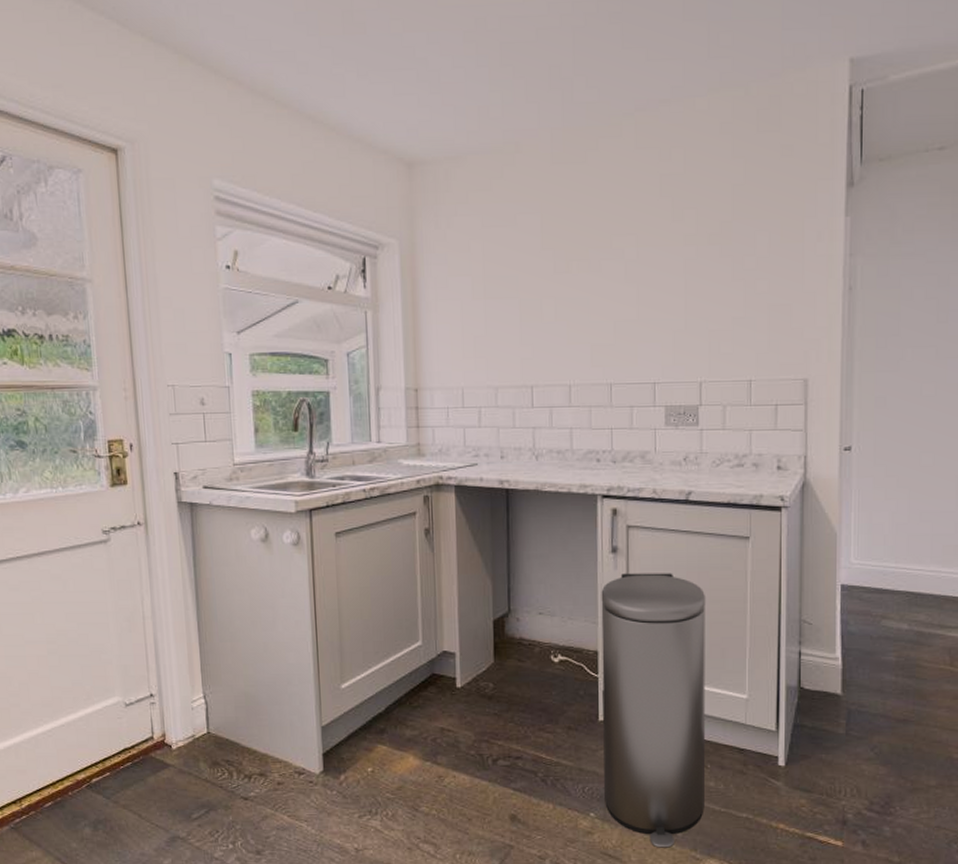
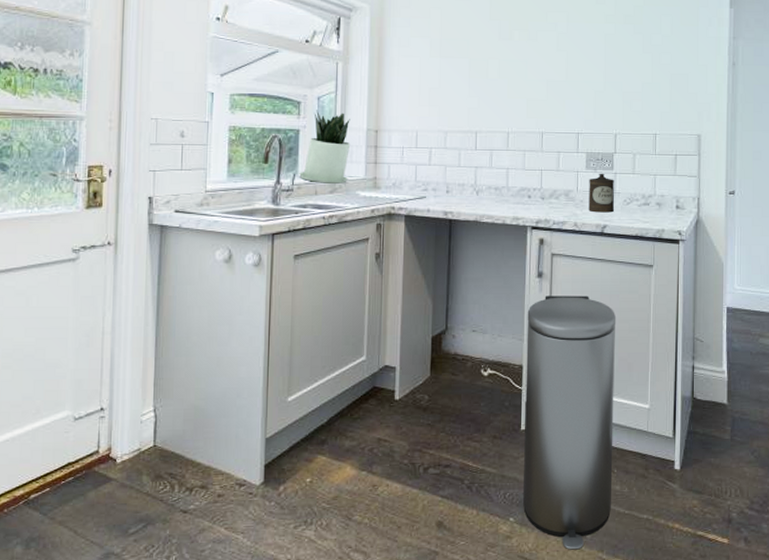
planter: none [333,368,389,453] -> present [299,110,351,185]
canister: none [669,429,700,477] -> present [588,173,614,213]

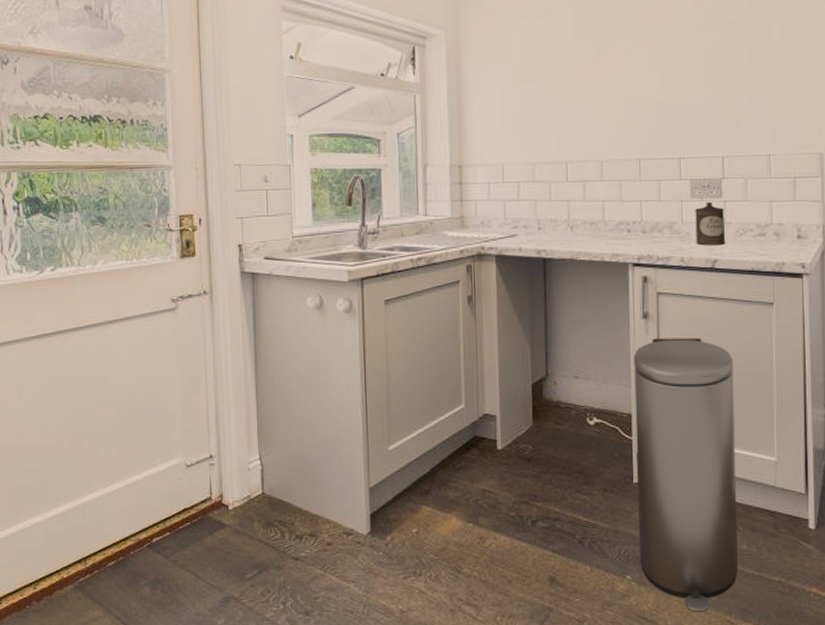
planter: present [299,110,351,185] -> none [384,147,435,226]

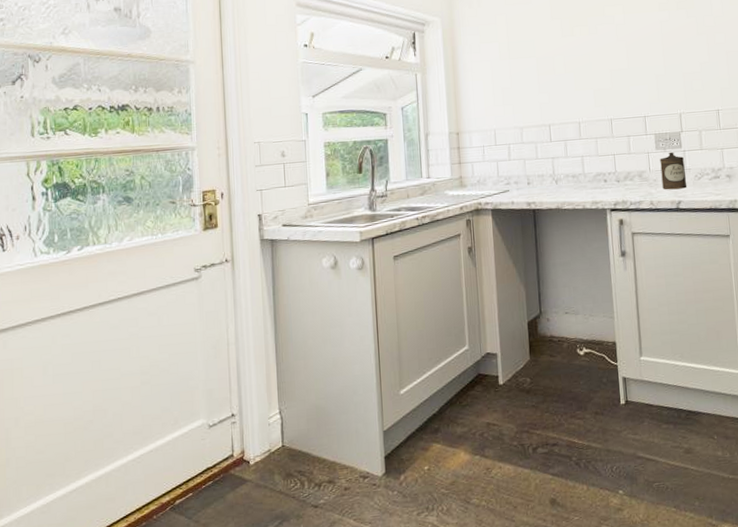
pedal bin: present [633,338,738,612] -> none [615,270,716,518]

